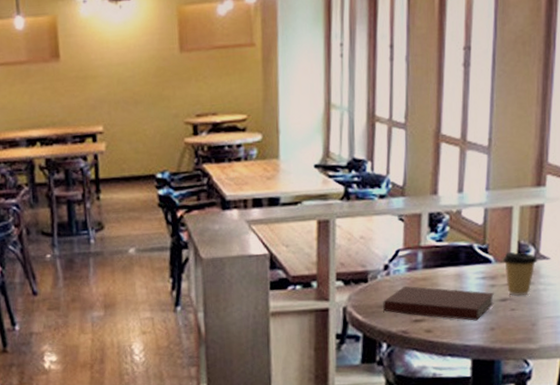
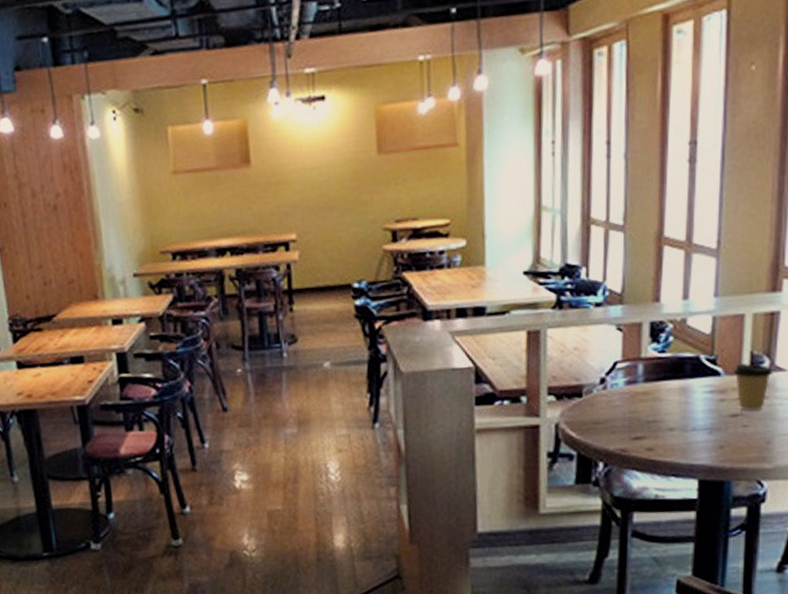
notebook: present [383,285,494,321] -> none [599,400,723,439]

